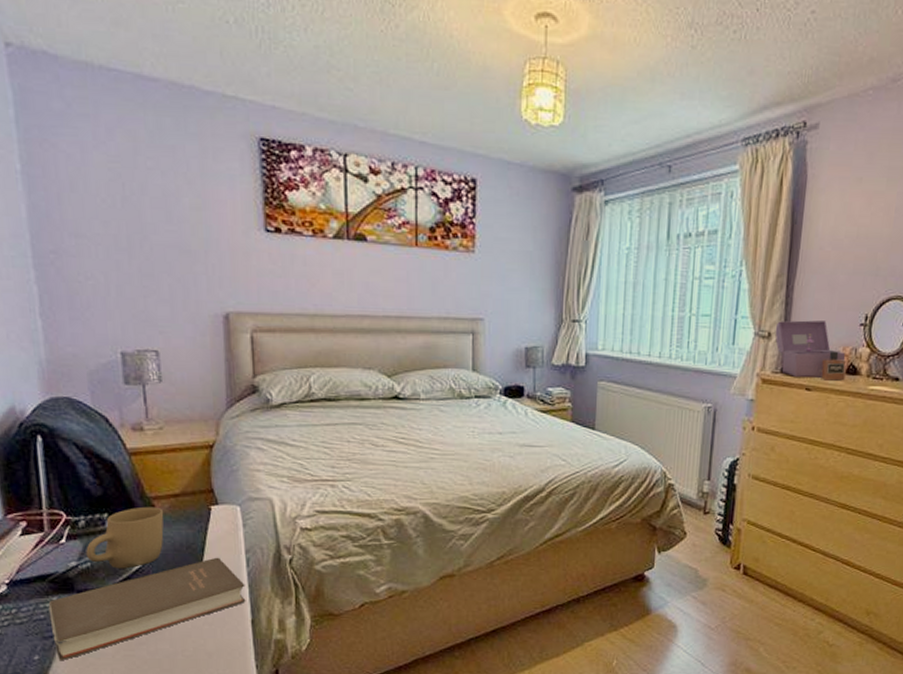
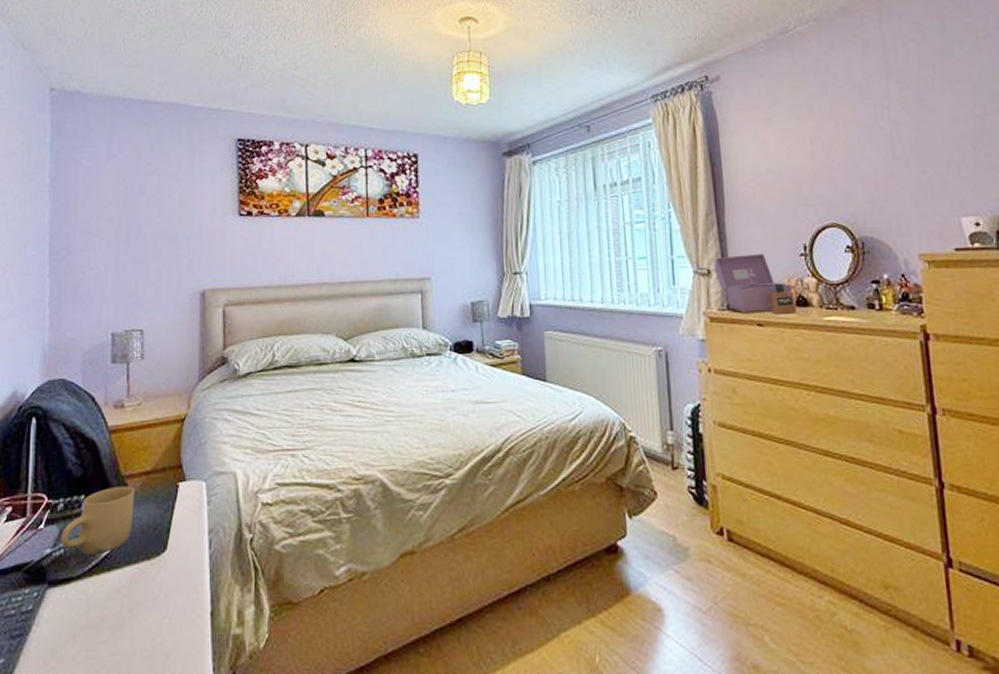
book: present [48,557,246,661] -> none [19,539,207,665]

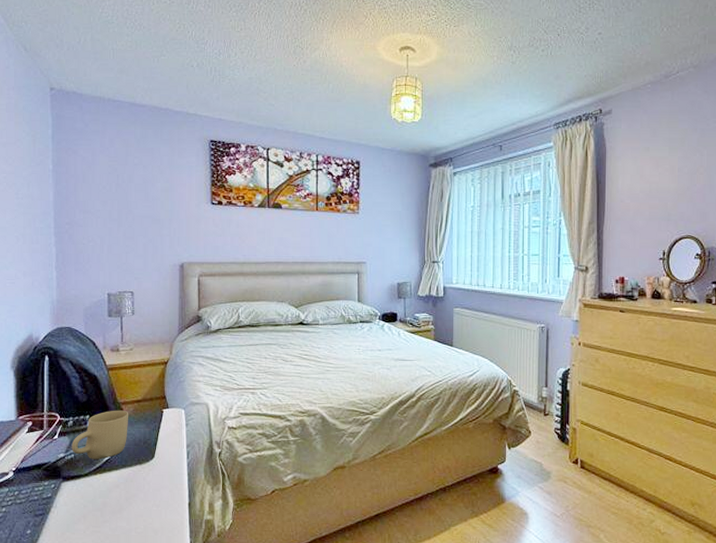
jewelry box: present [713,254,793,314] -> none [591,256,650,303]
perfume: present [769,283,797,314] -> none [631,280,651,304]

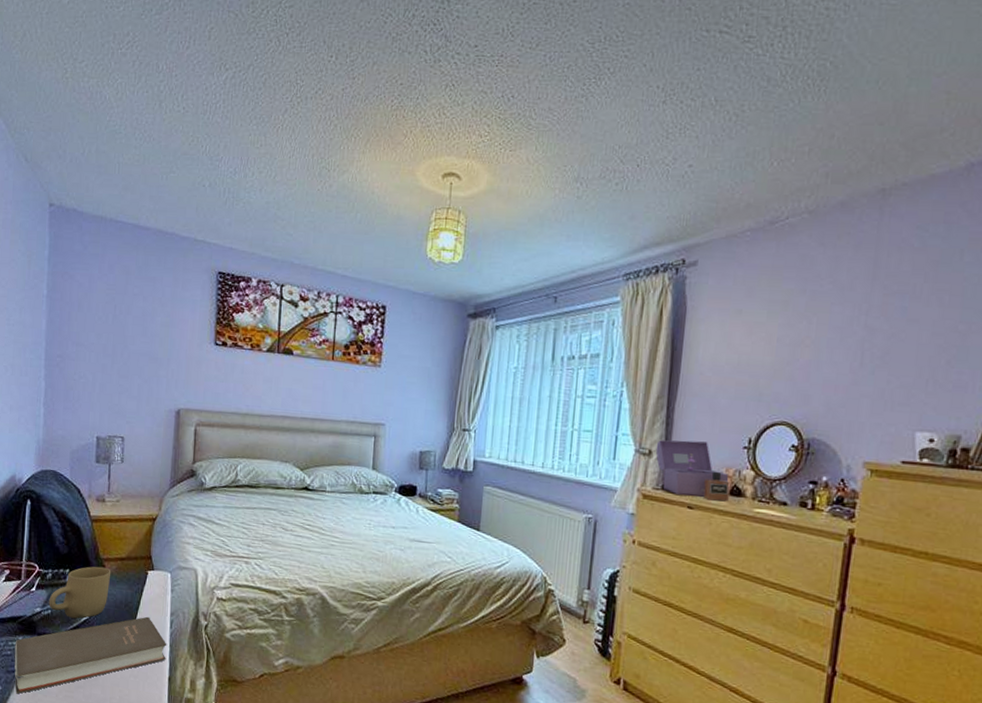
book: none [41,450,185,535] -> present [14,616,167,694]
jewelry box: none [591,256,650,303] -> present [655,440,729,497]
perfume: none [631,280,651,304] -> present [703,471,730,501]

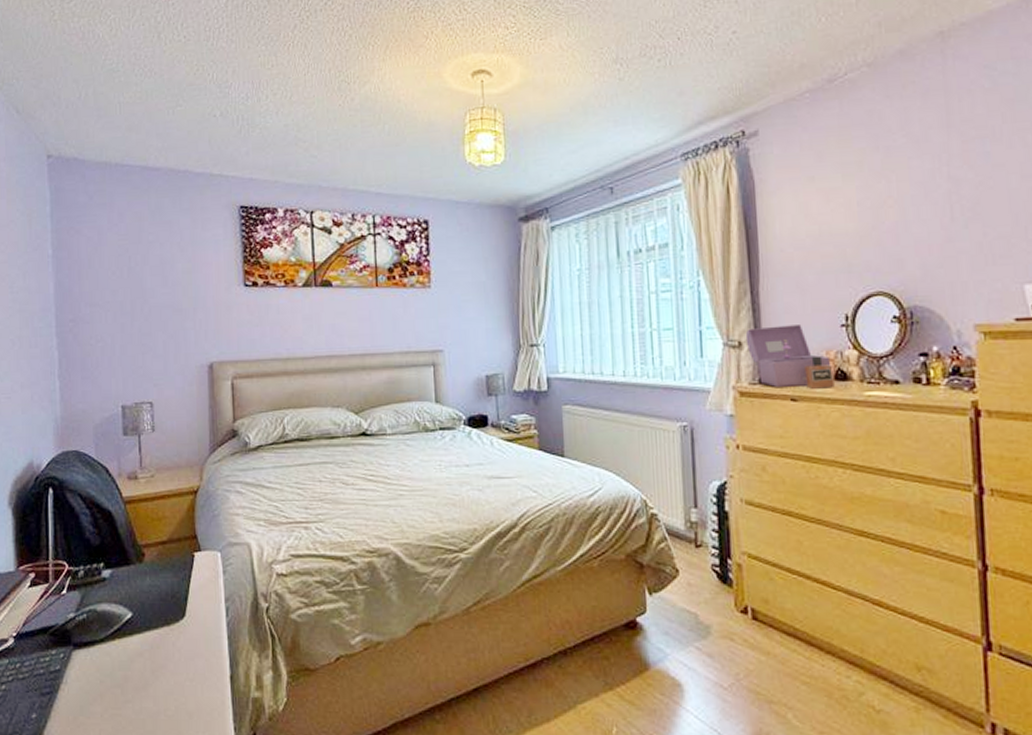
book: present [14,616,167,694] -> none [47,606,225,720]
mug: present [49,566,112,619] -> none [83,555,153,620]

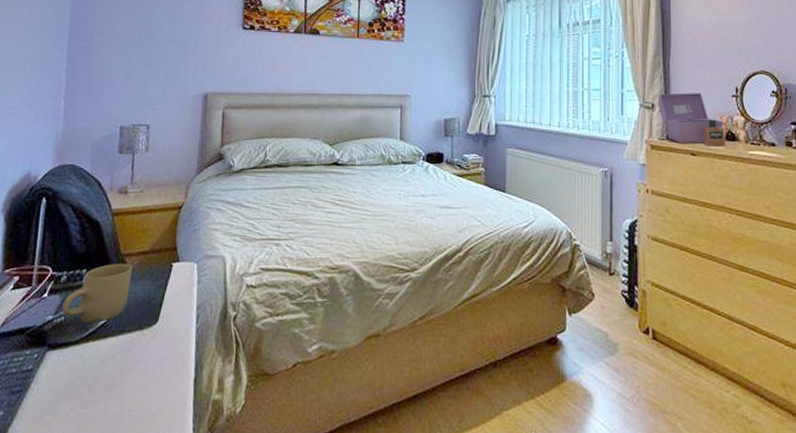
mug: none [83,555,153,620] -> present [62,263,133,324]

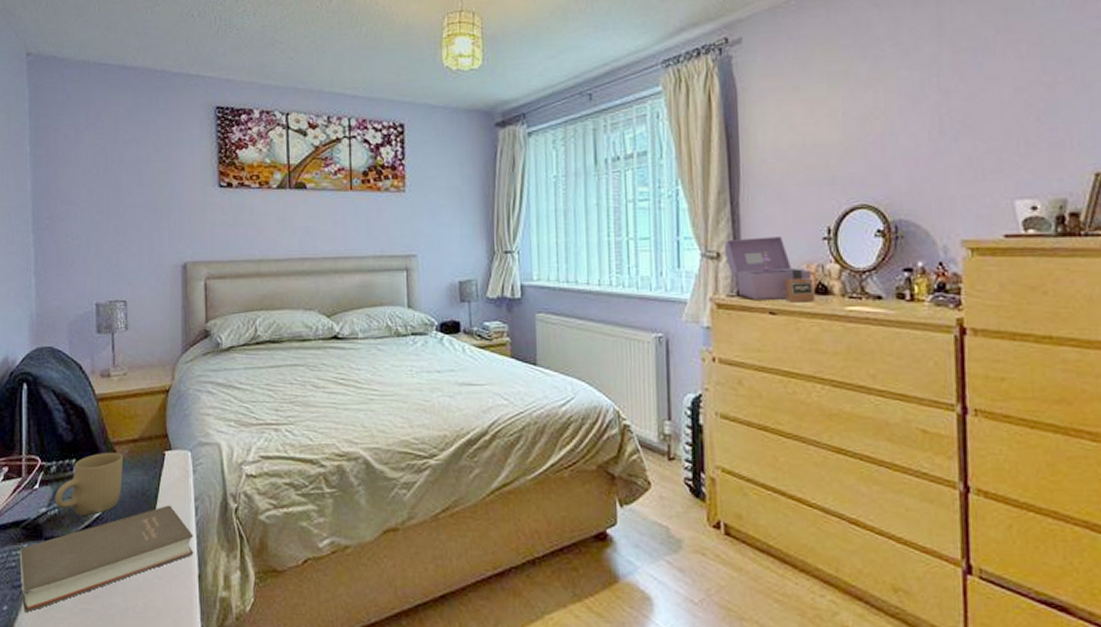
book: none [19,313,193,418] -> present [19,505,194,613]

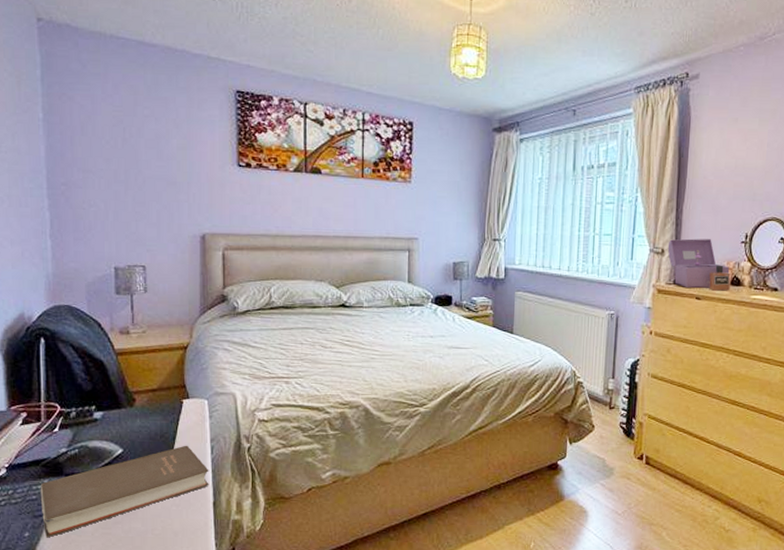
mug: present [55,452,124,516] -> none [75,400,143,455]

